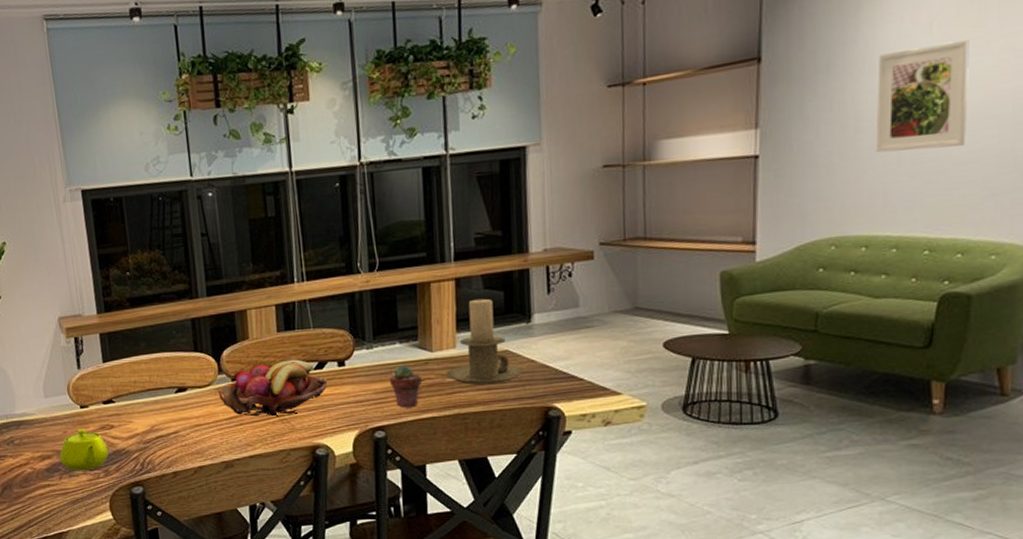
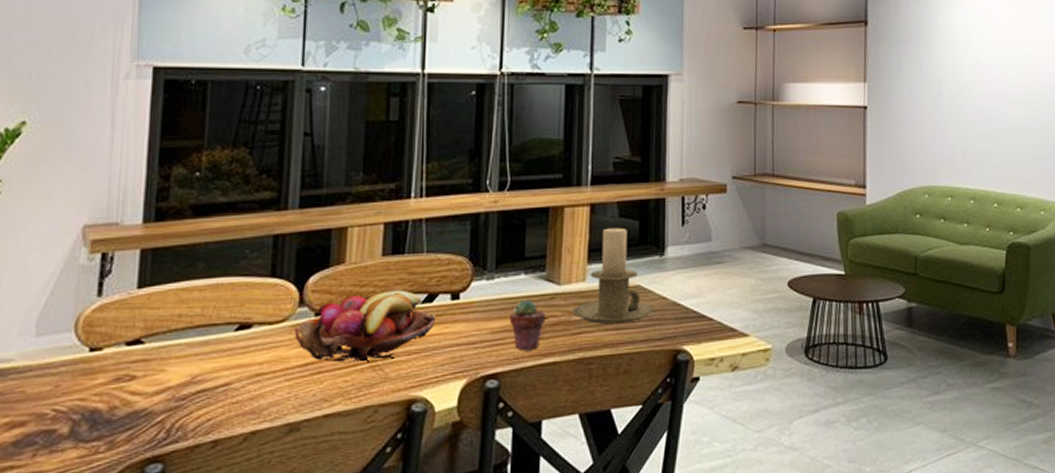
teapot: present [59,428,109,471] -> none [39,380,121,444]
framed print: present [875,39,970,153] -> none [953,30,1017,116]

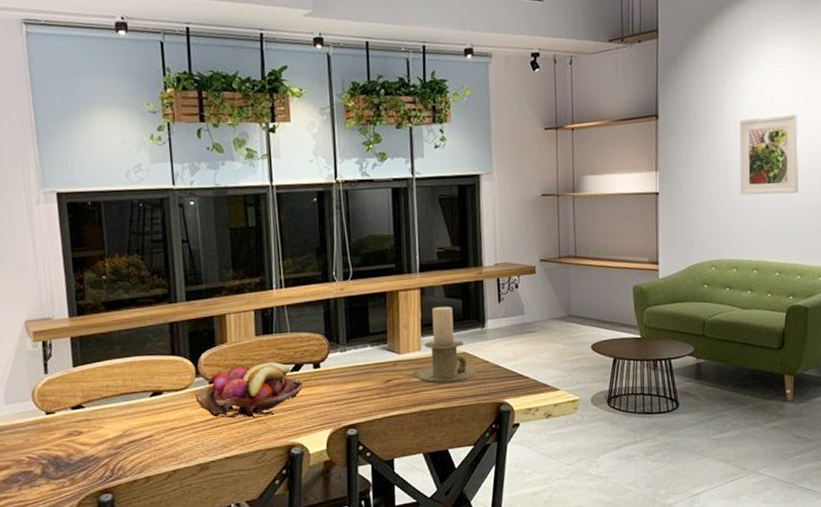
potted succulent: present [509,298,547,351] -> none [361,365,391,407]
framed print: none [953,30,1017,116] -> present [739,114,799,195]

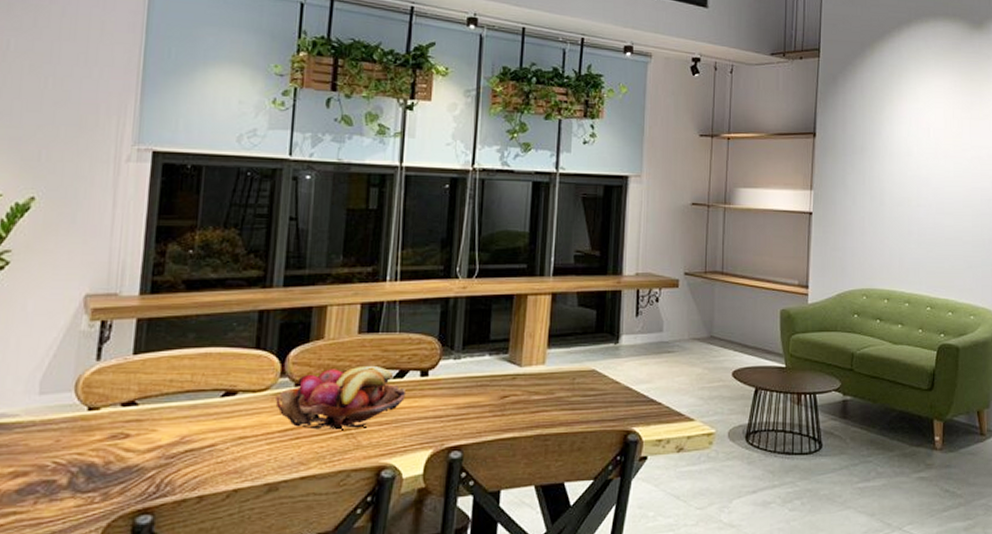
candle holder: present [412,306,479,384] -> none [532,316,608,405]
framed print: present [739,114,799,195] -> none [894,145,953,227]

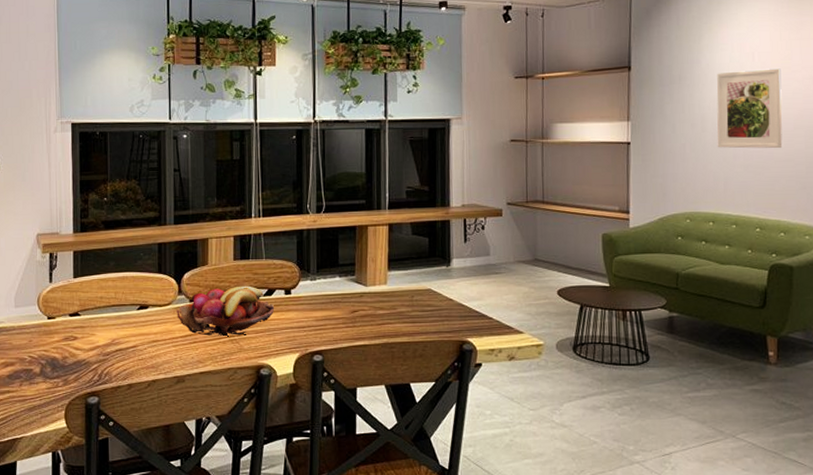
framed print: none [894,145,953,227] -> present [716,68,783,149]

